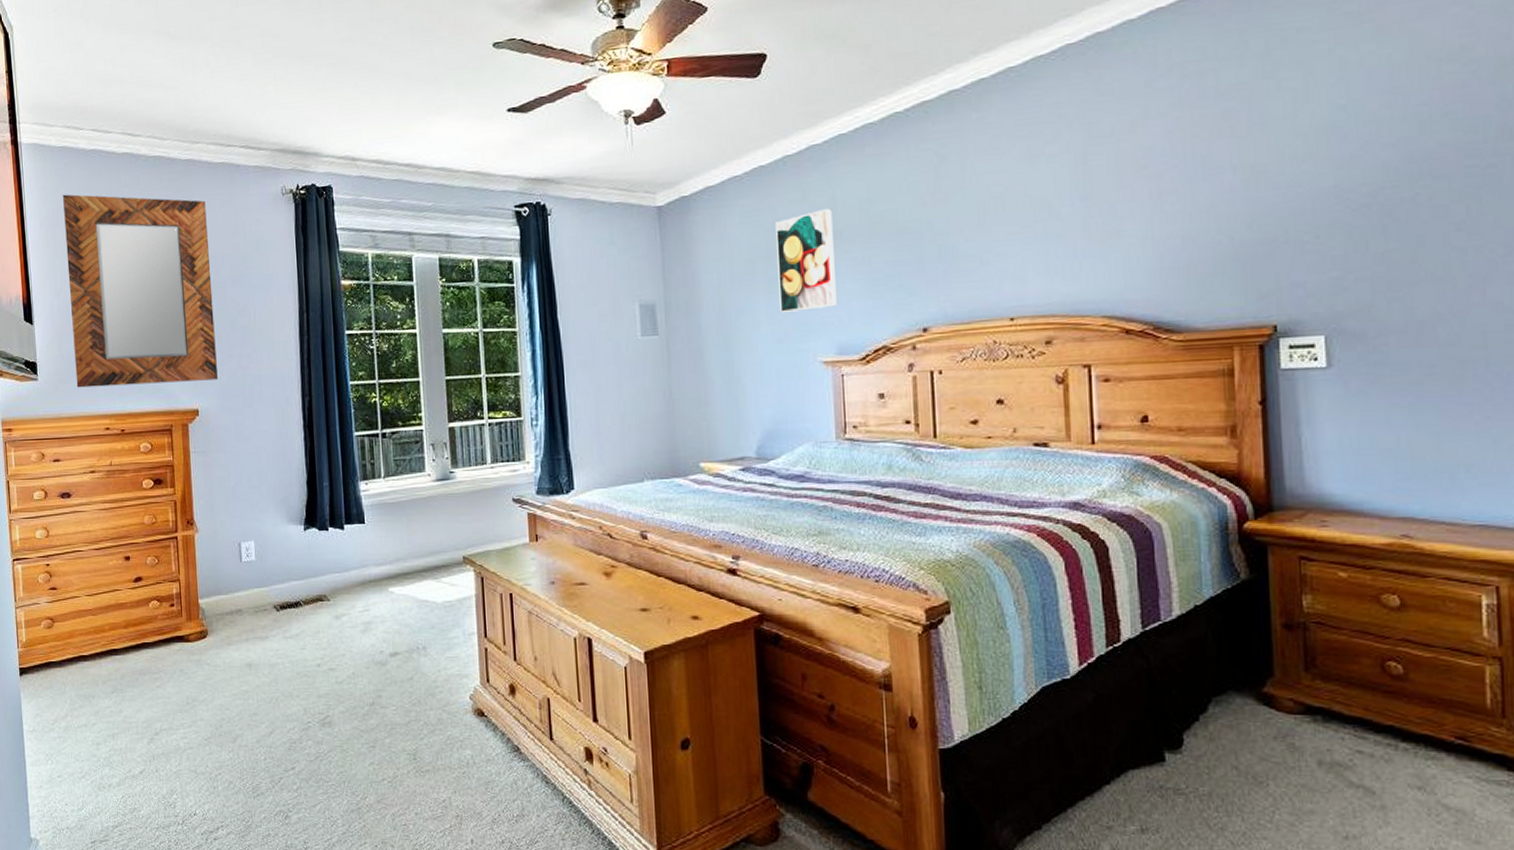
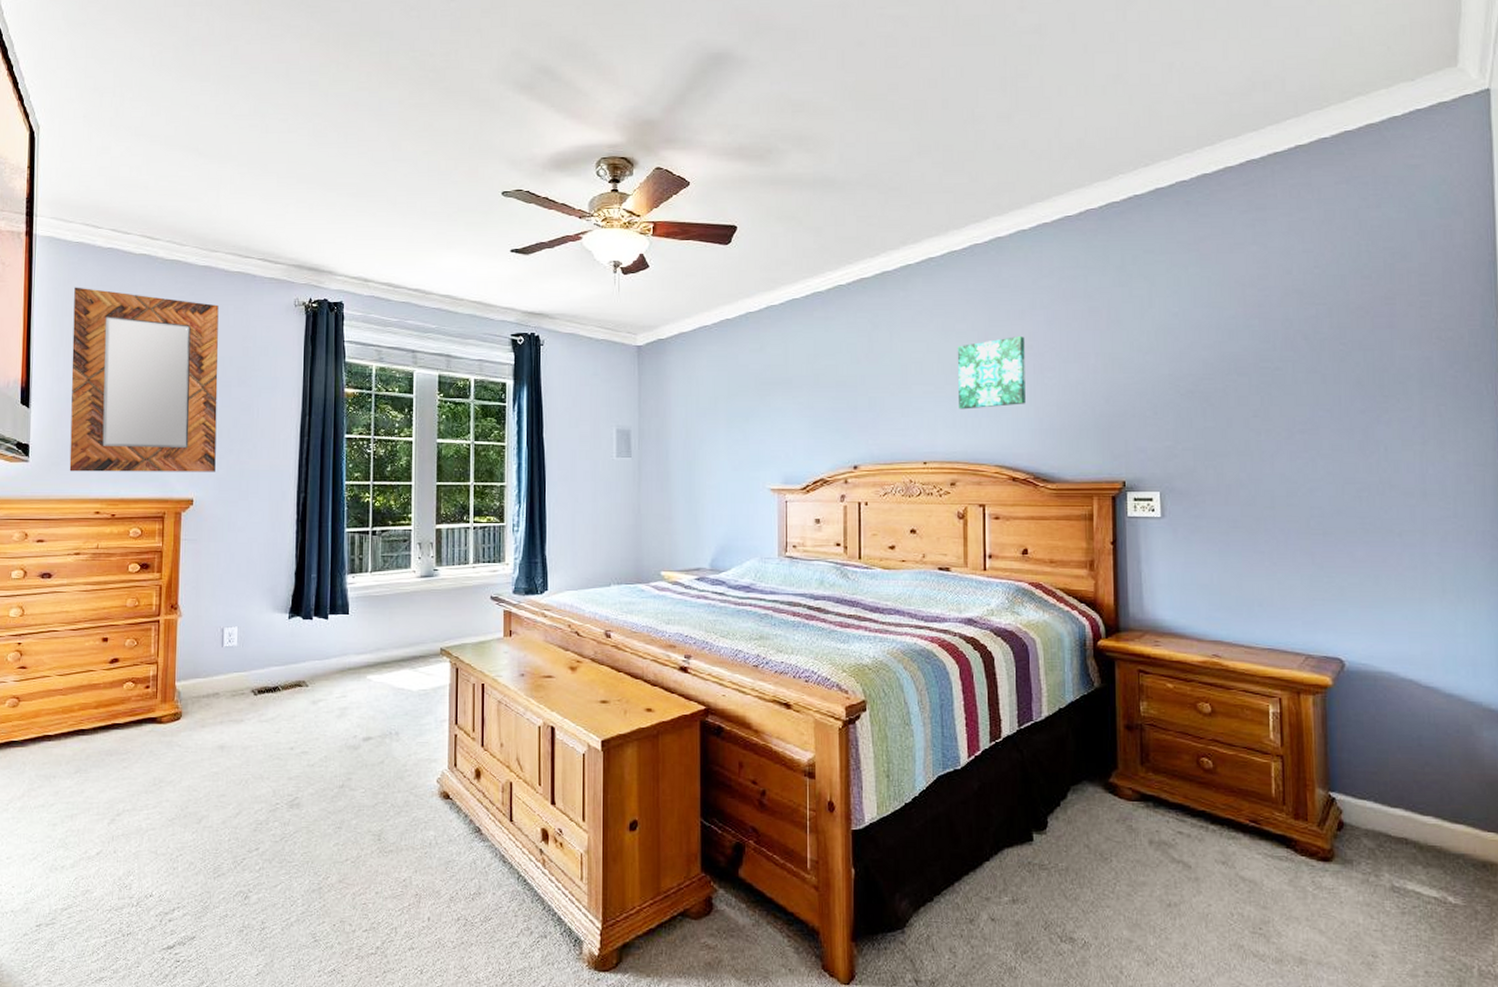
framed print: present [776,208,838,312] -> none [737,359,786,444]
wall art: none [1048,154,1140,251] -> present [957,336,1026,410]

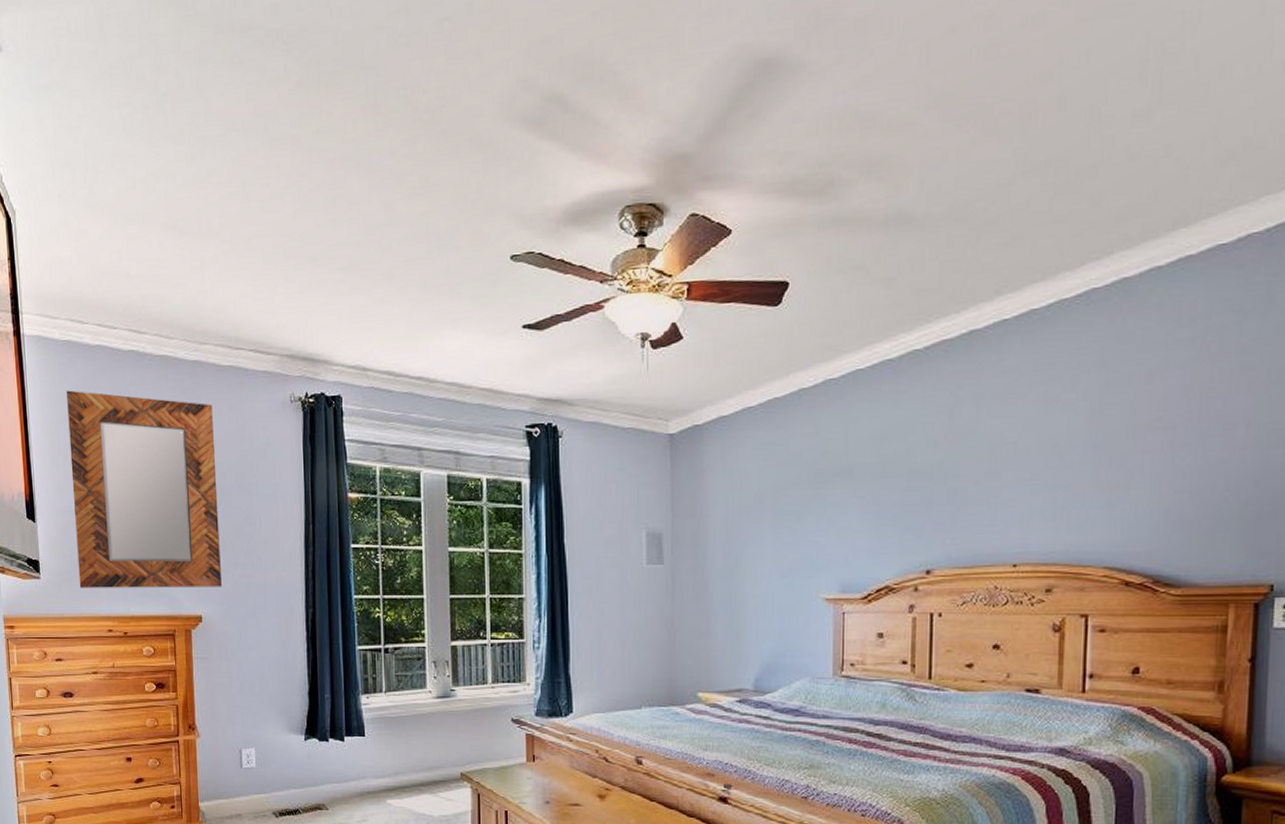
wall art: present [957,336,1026,410] -> none [1061,405,1152,500]

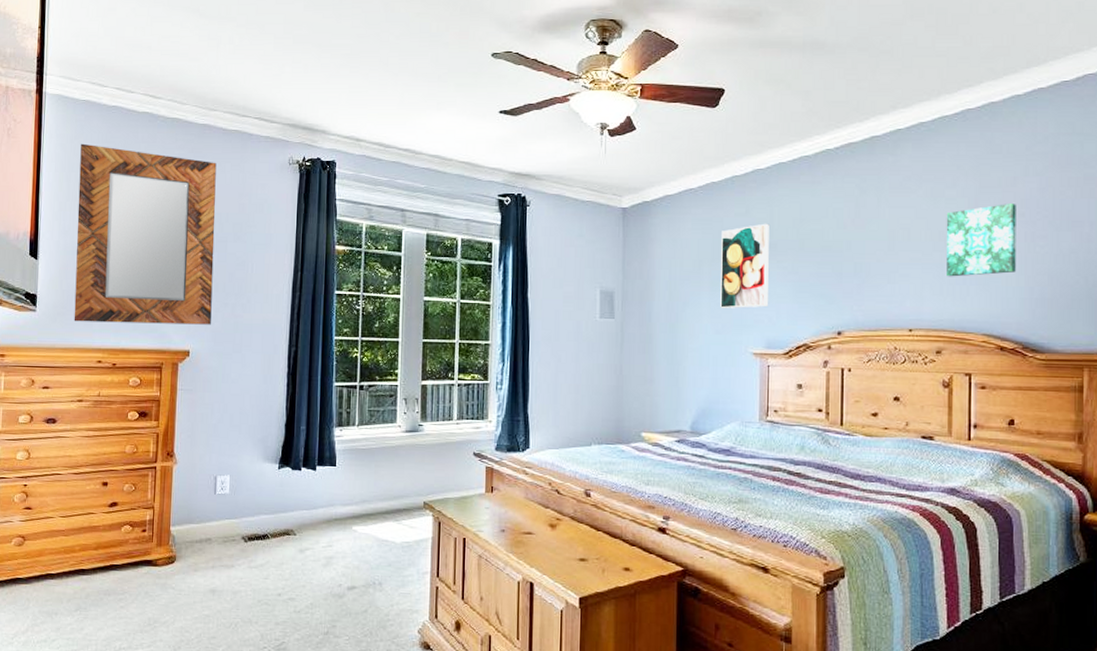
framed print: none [786,444,844,547] -> present [720,223,769,308]
wall art: none [1061,405,1152,500] -> present [946,204,1016,277]

